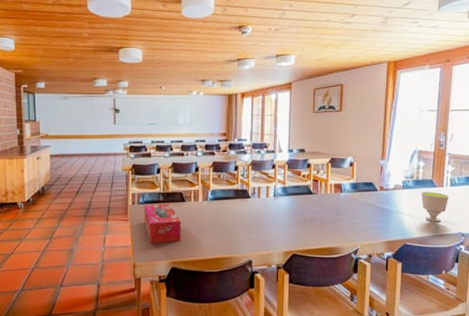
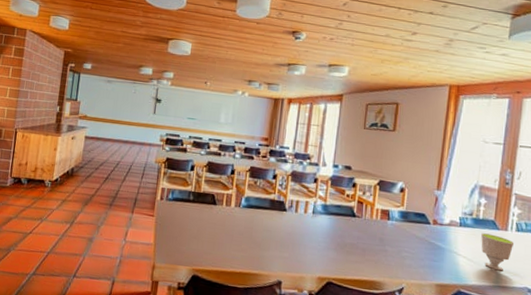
tissue box: present [144,203,181,243] -> none [170,202,209,248]

